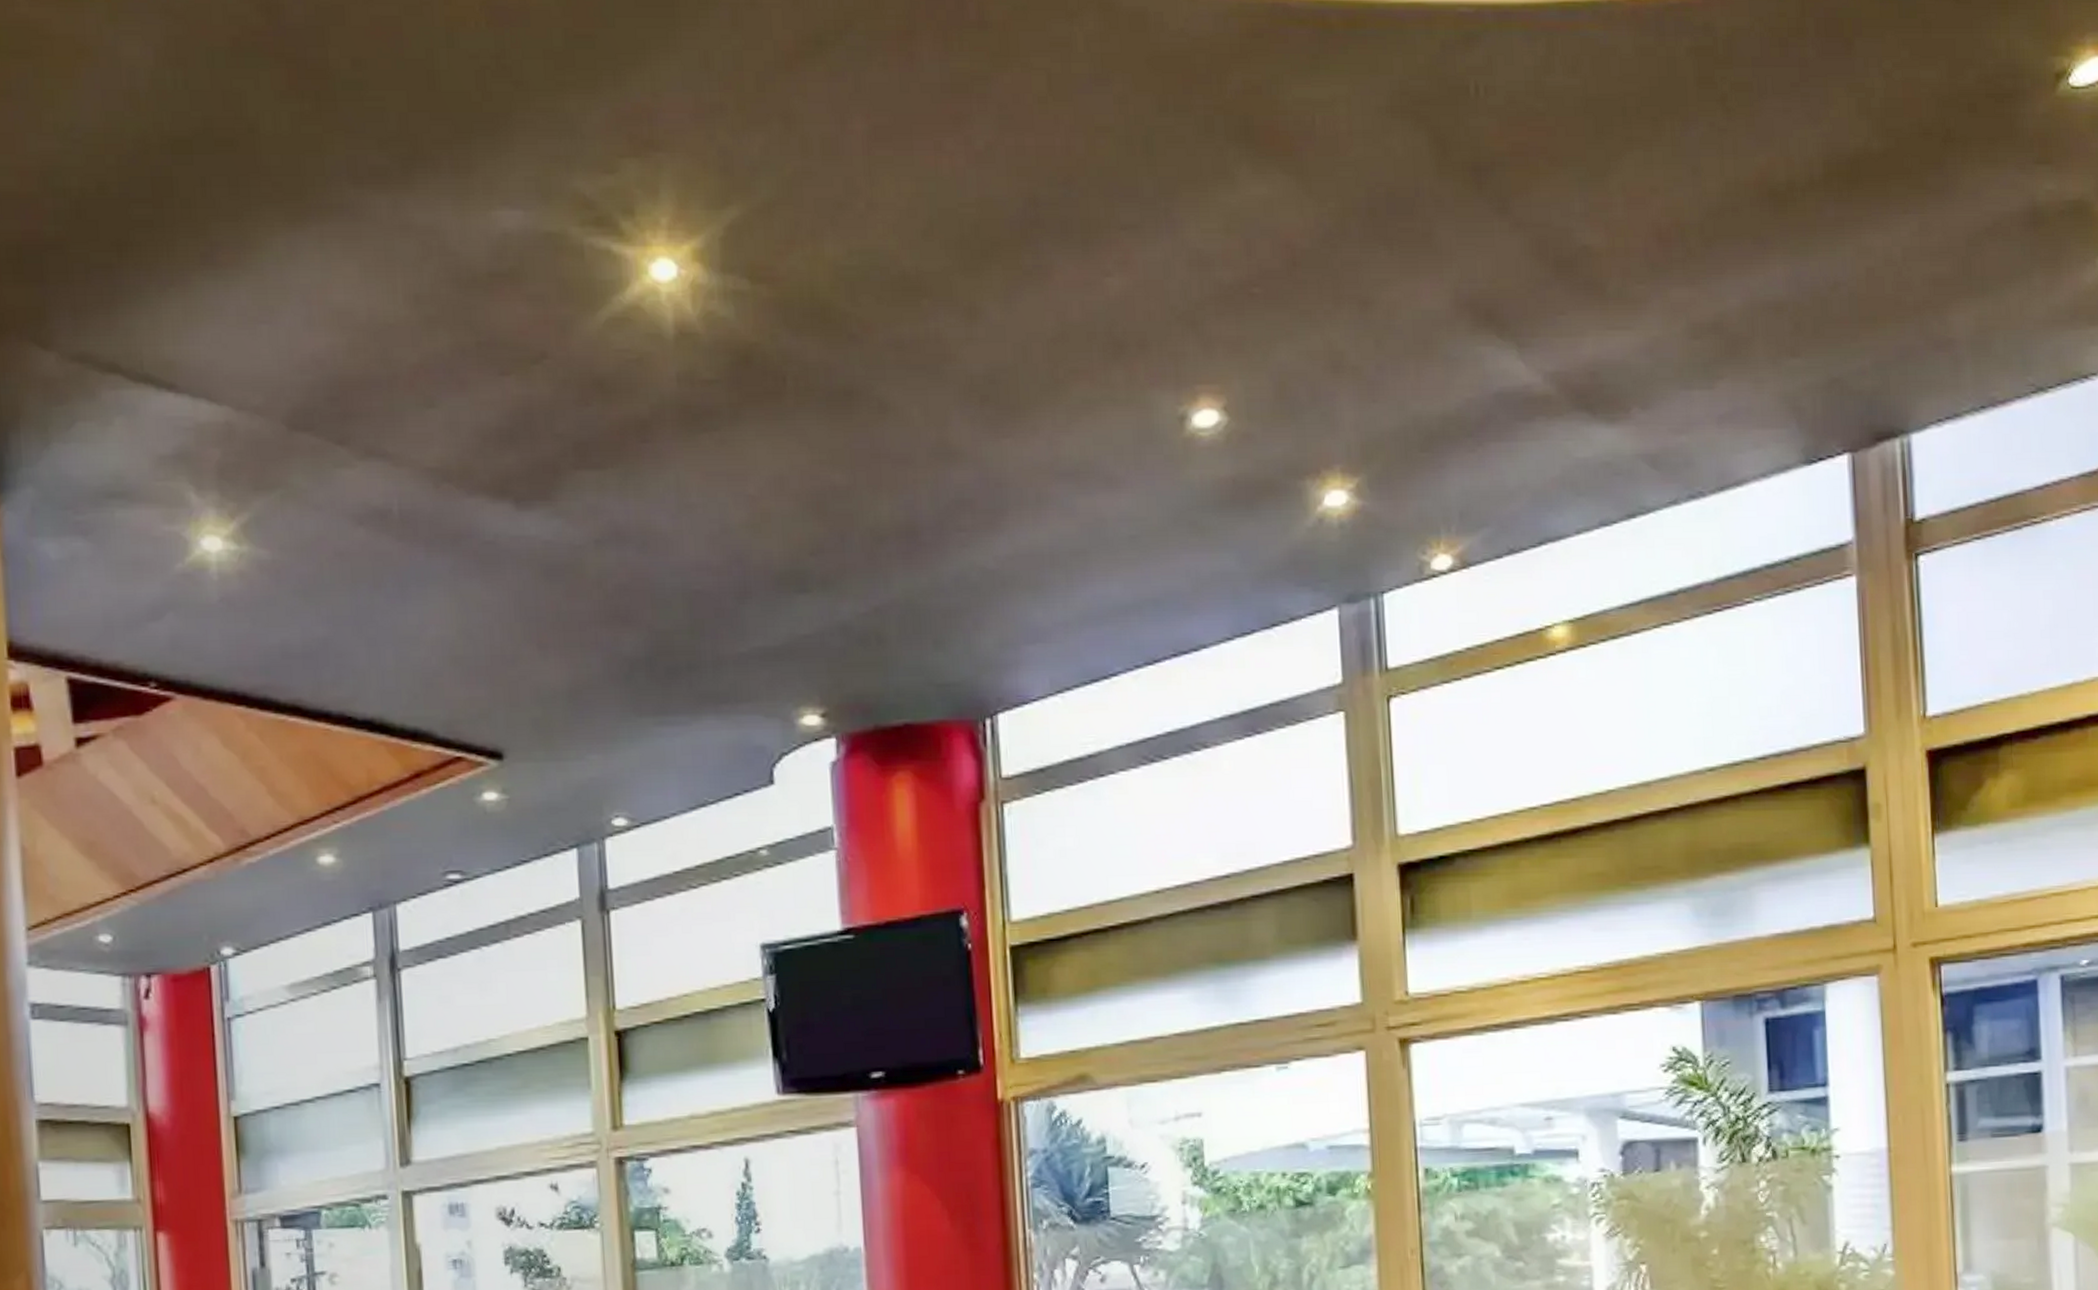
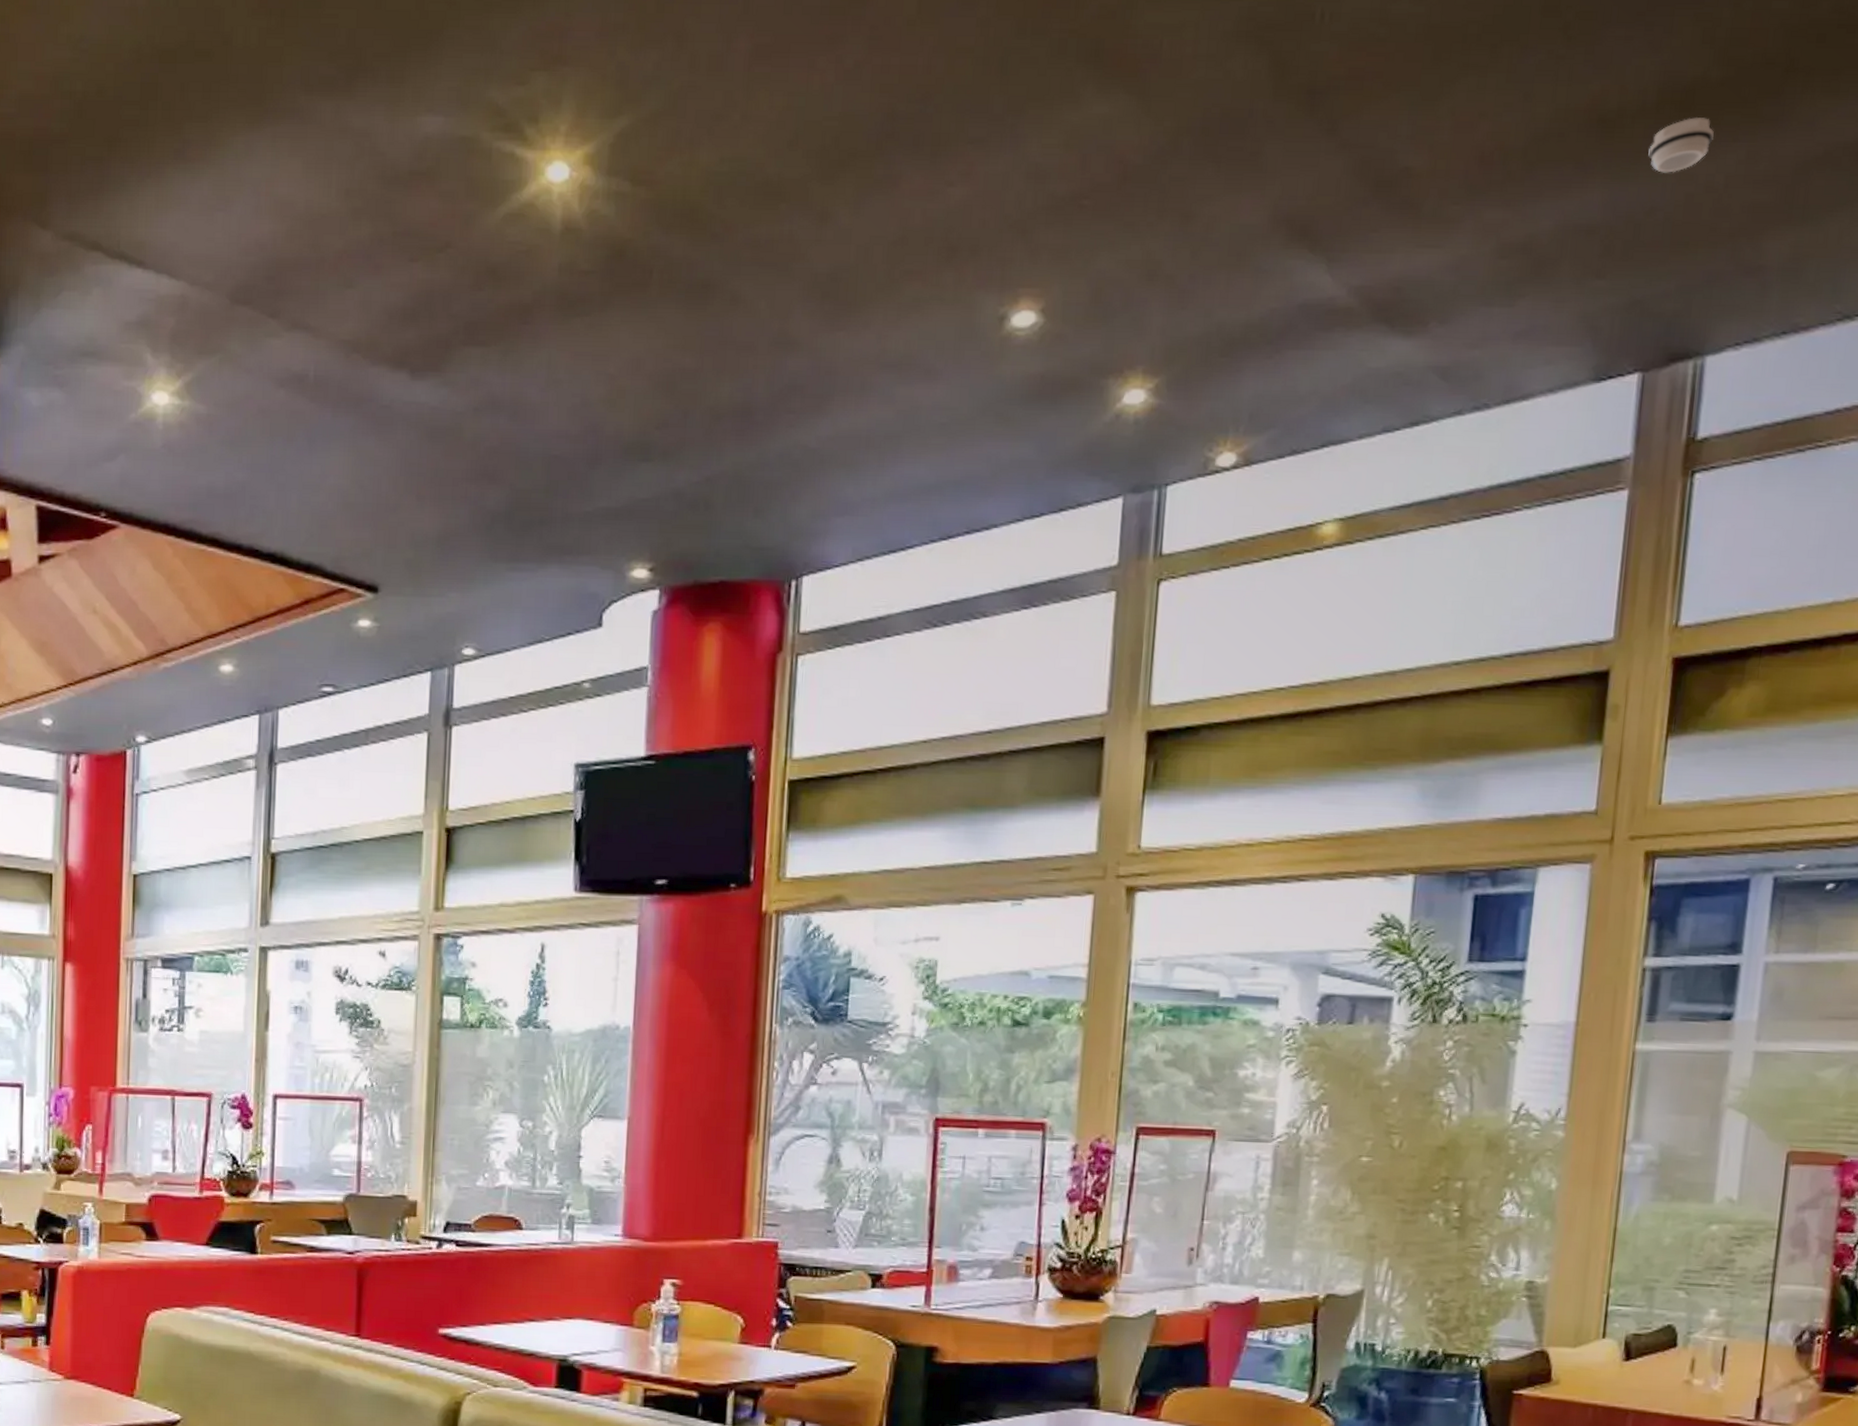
smoke detector: none [1823,190,1884,247] -> present [1648,117,1714,173]

